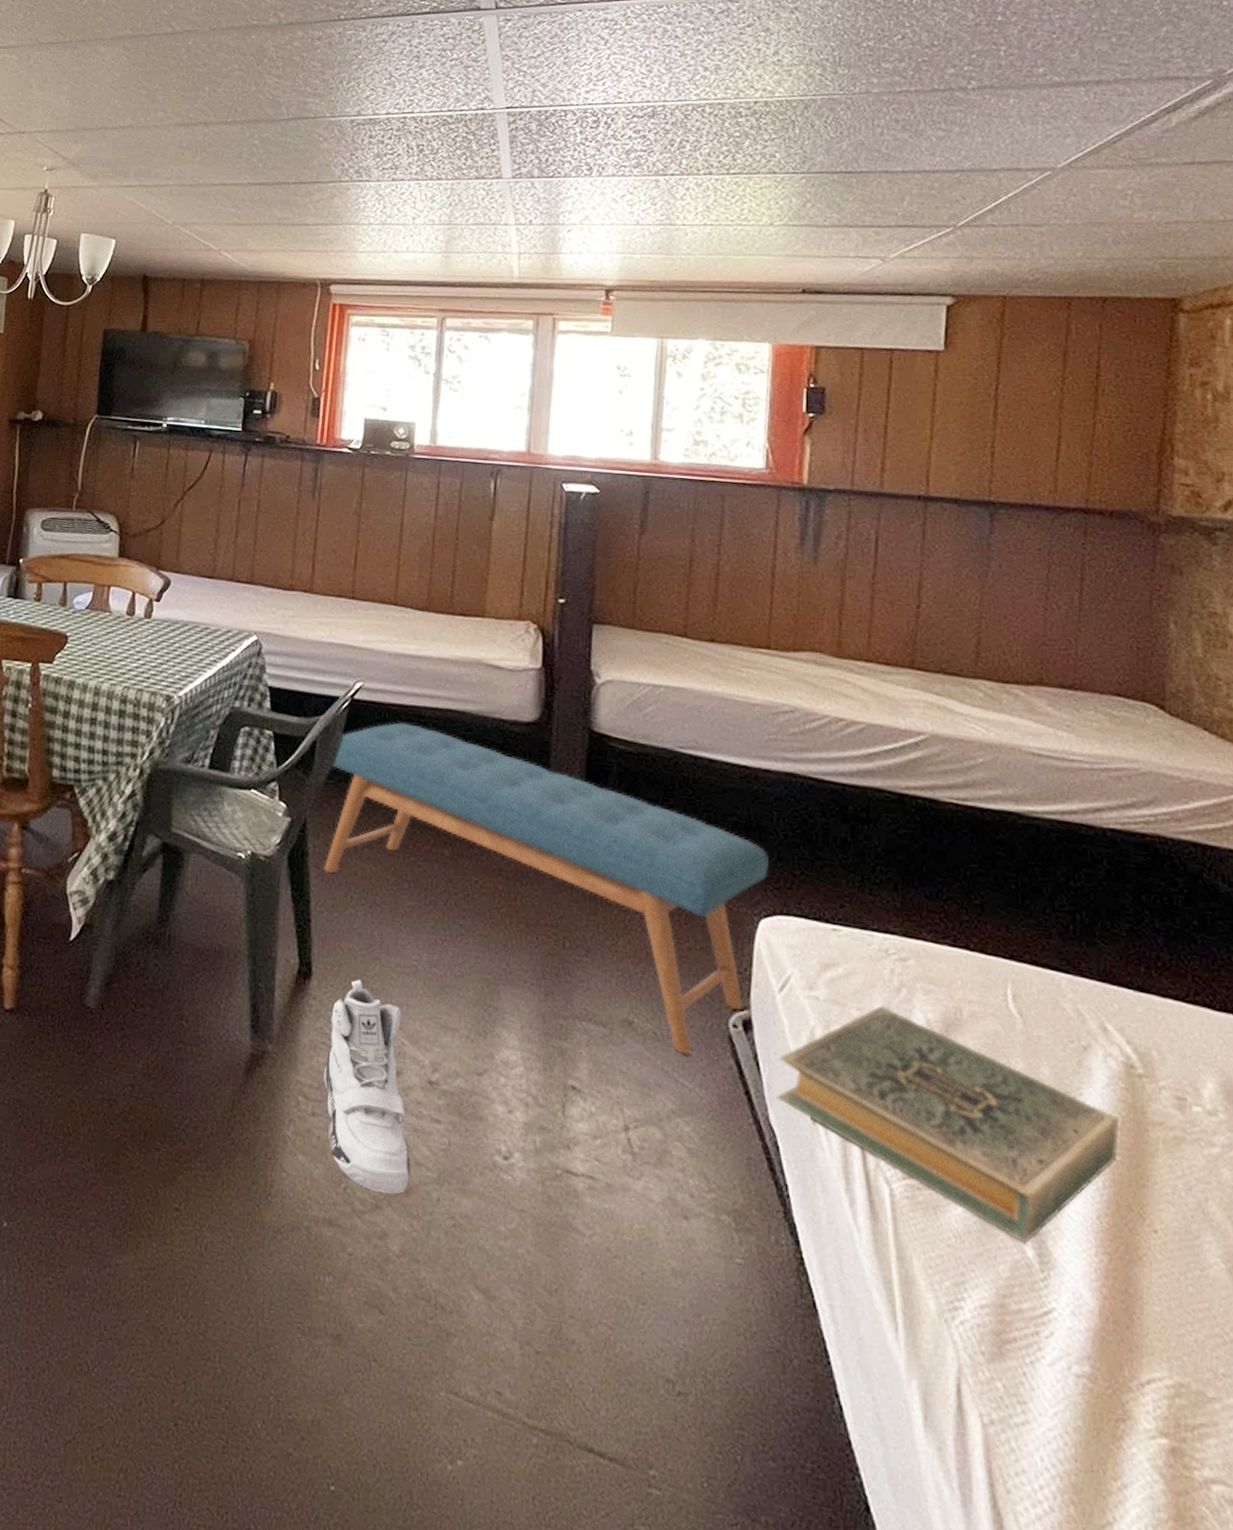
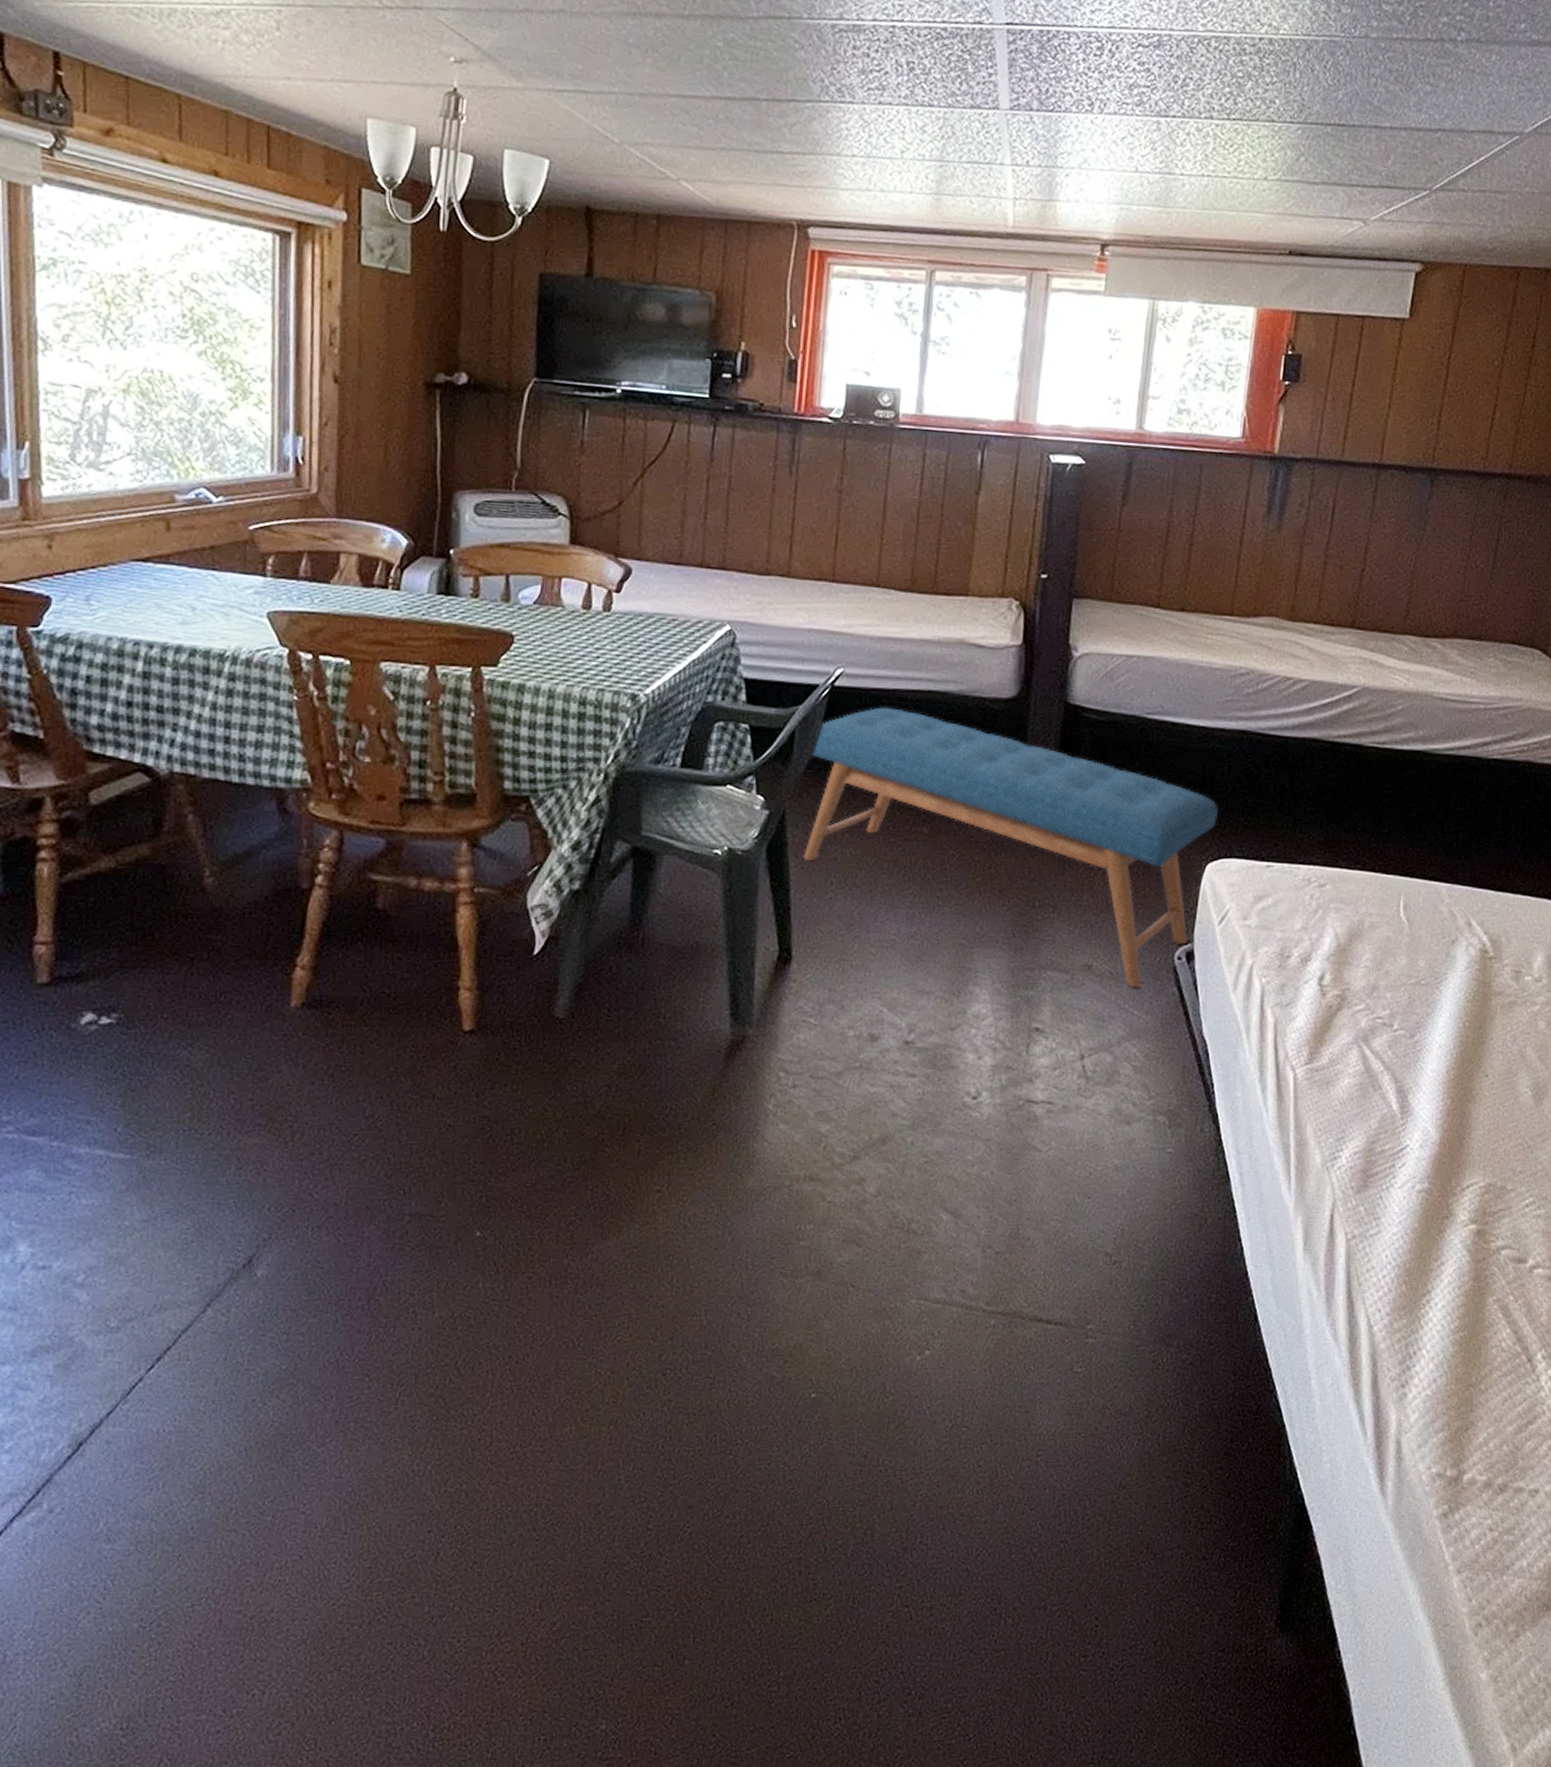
sneaker: present [323,979,411,1194] -> none [804,958,888,1145]
hardback book: present [776,1005,1120,1244] -> none [1210,925,1472,1100]

